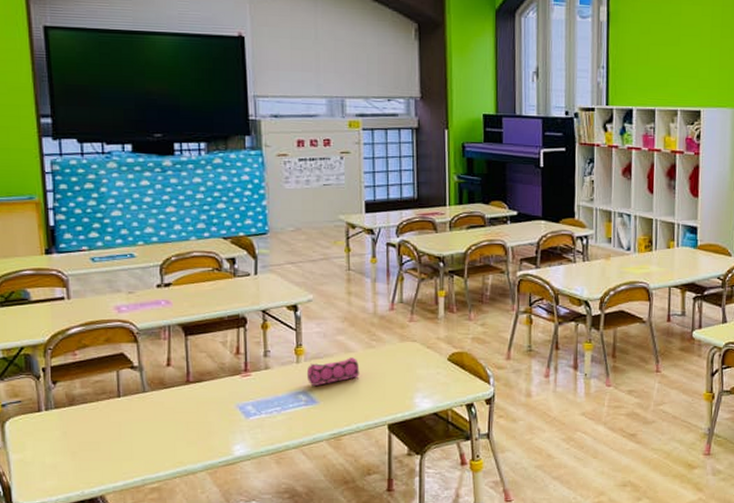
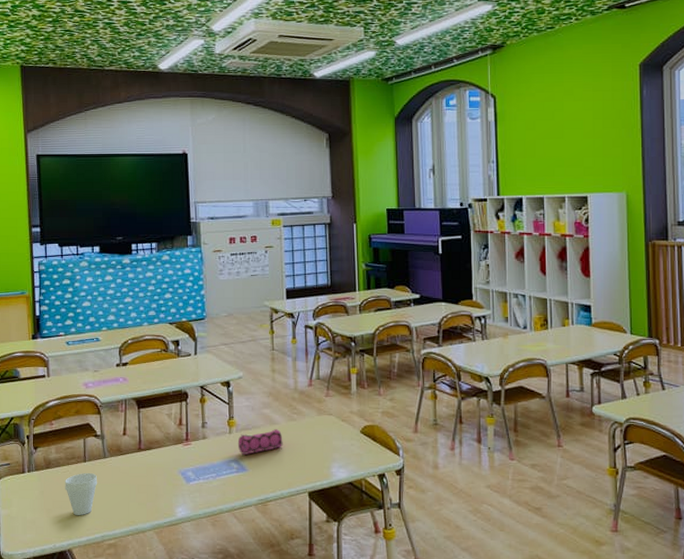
cup: none [94,410,136,457] -> present [65,473,98,515]

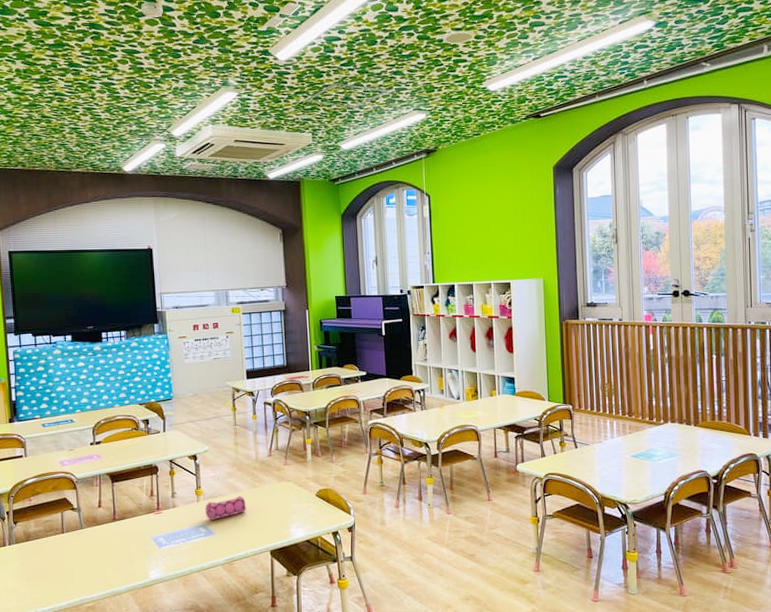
cup: present [65,473,98,515] -> none [44,543,76,582]

